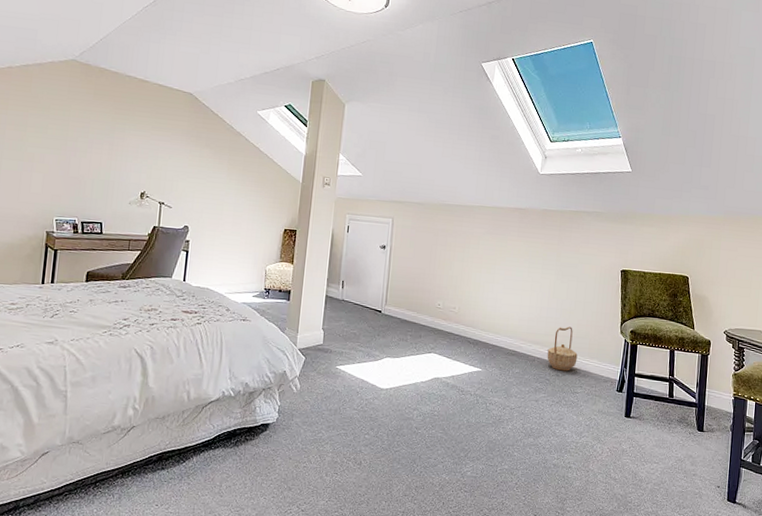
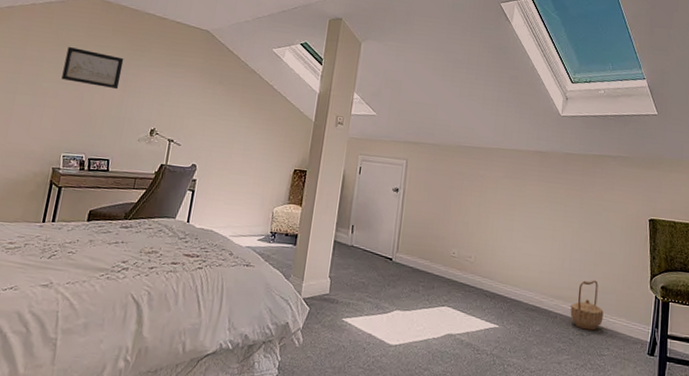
wall art: none [46,110,108,154] -> present [61,46,124,90]

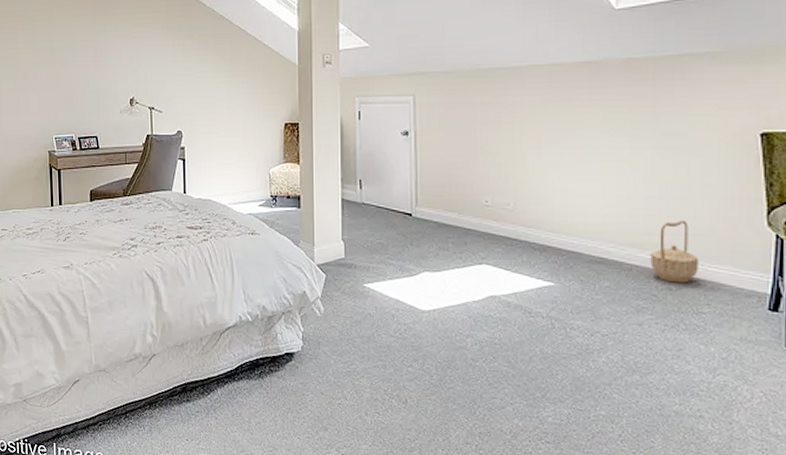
wall art: present [61,46,124,90] -> none [35,22,91,61]

